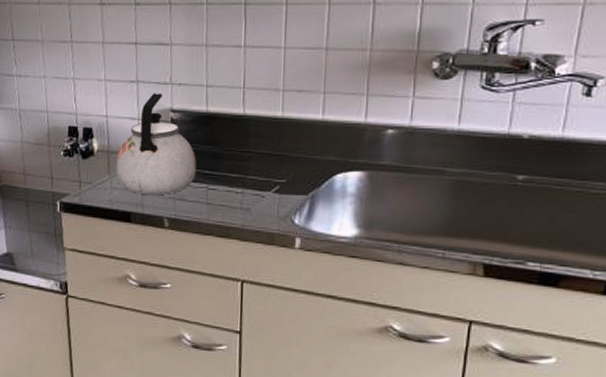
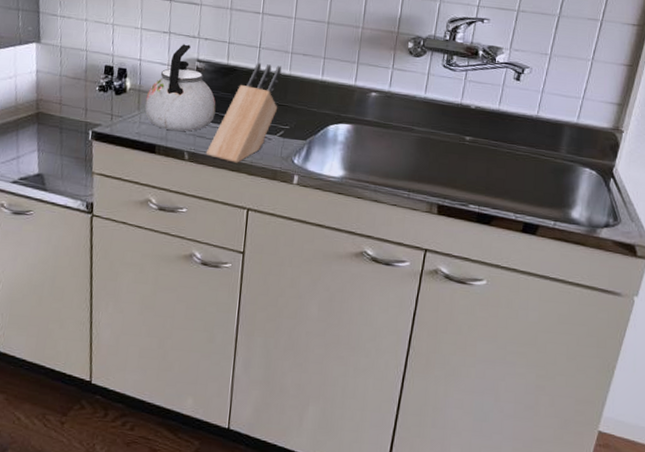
knife block: none [188,106,273,228] -> present [205,62,282,163]

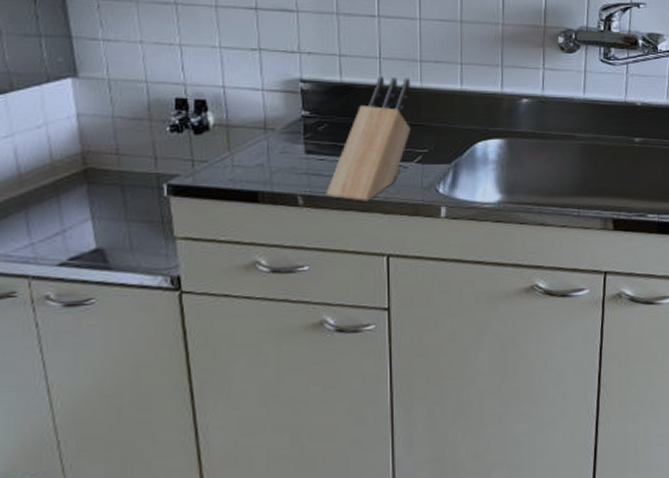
kettle: present [144,44,216,132] -> none [237,62,332,172]

